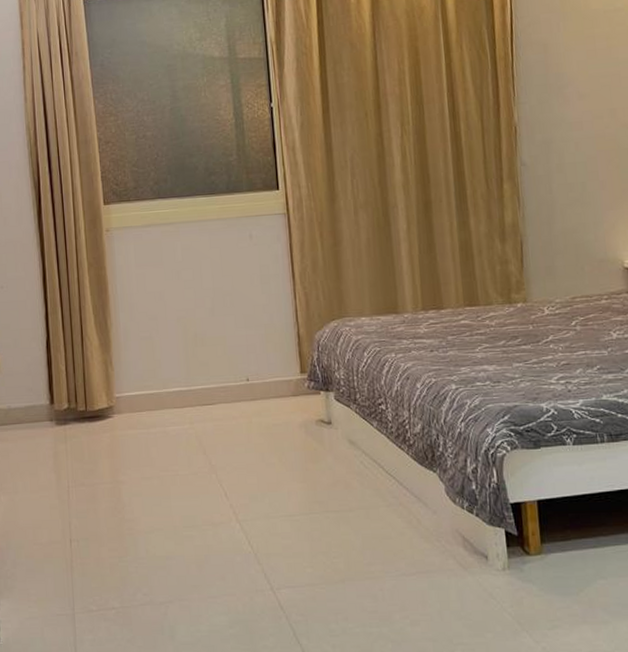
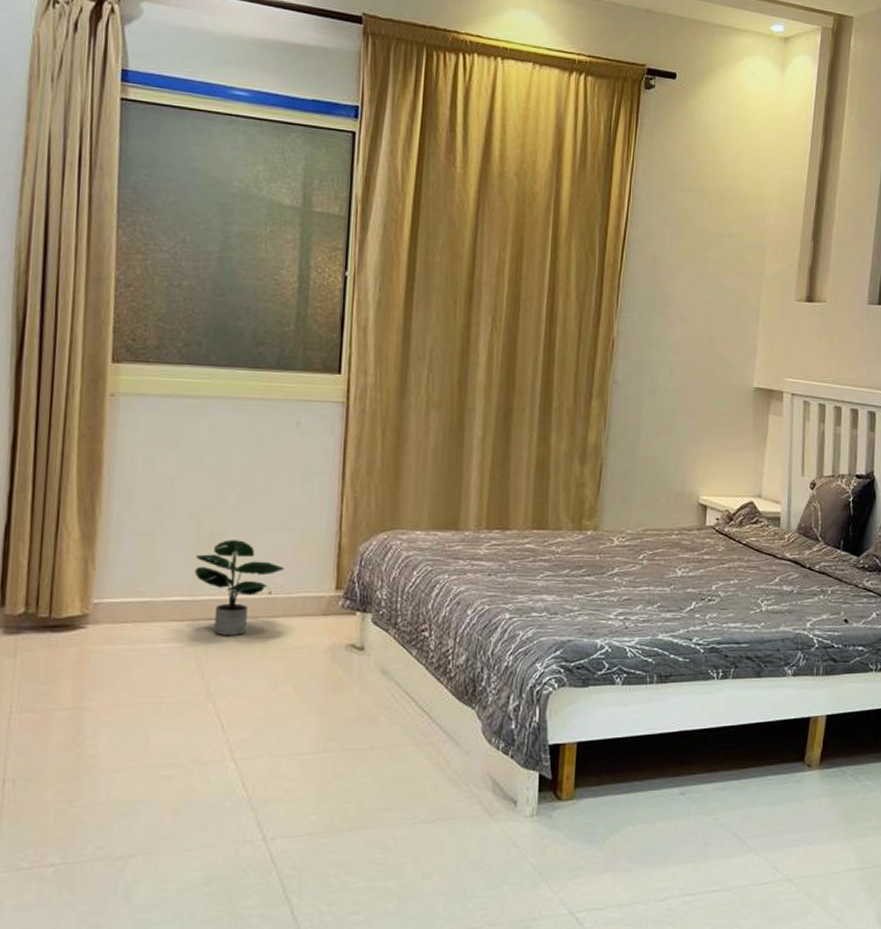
potted plant: none [186,337,257,418] -> present [194,540,285,635]

